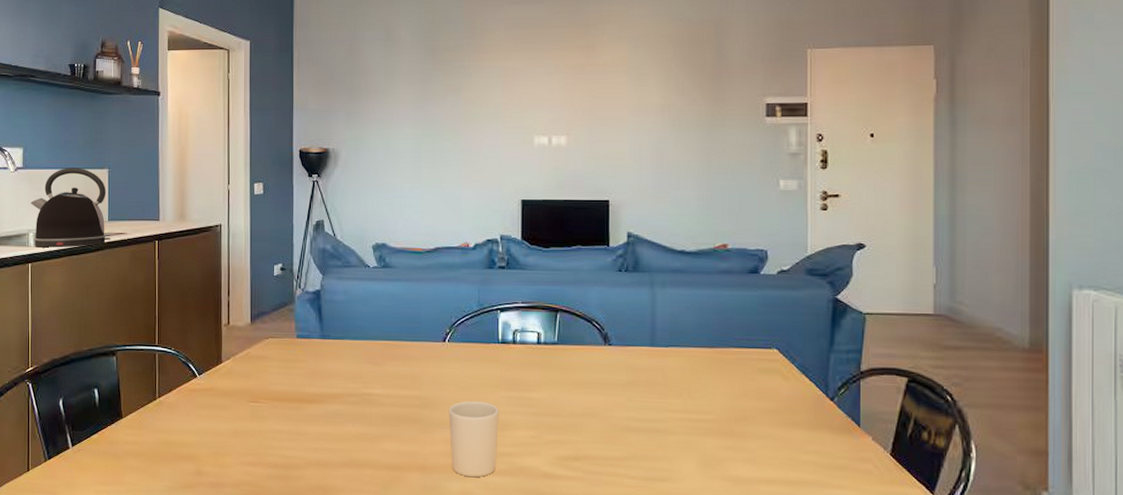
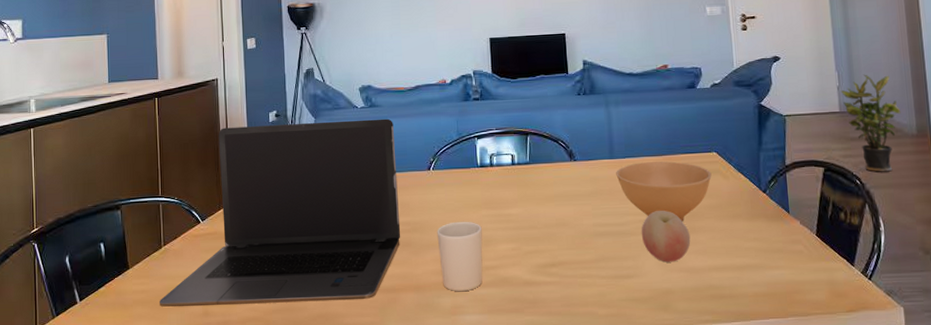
kettle: present [31,168,110,248] -> none [31,35,111,113]
laptop computer: none [152,278,409,475] -> present [160,118,401,307]
bowl: none [656,353,770,425] -> present [616,161,712,222]
fruit: none [680,410,738,469] -> present [641,211,691,263]
potted plant: none [937,272,1012,390] -> present [840,74,901,173]

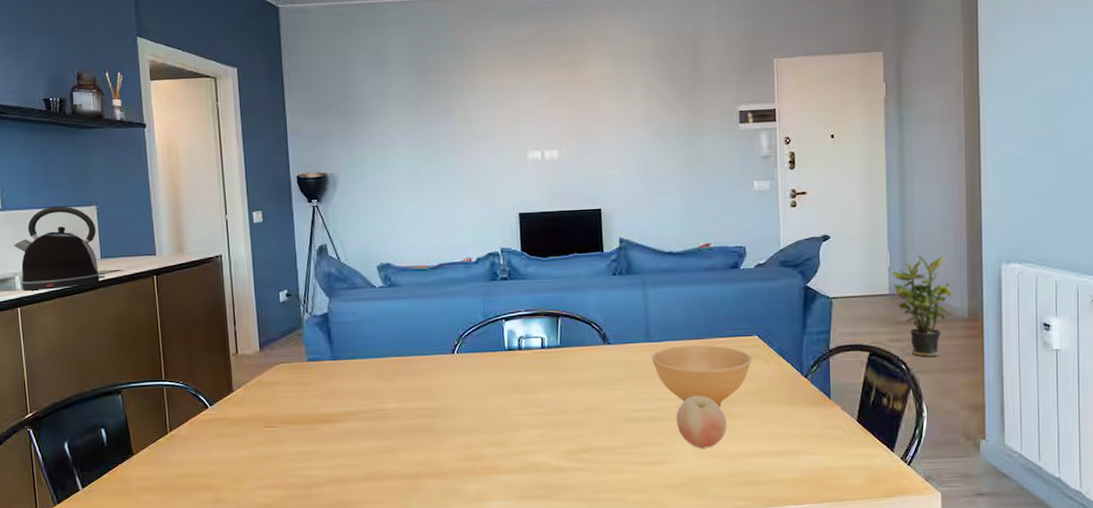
kettle: none [31,35,111,113] -> present [14,206,105,291]
laptop computer: present [160,118,401,307] -> none [168,299,423,494]
mug: present [437,221,483,292] -> none [461,406,510,478]

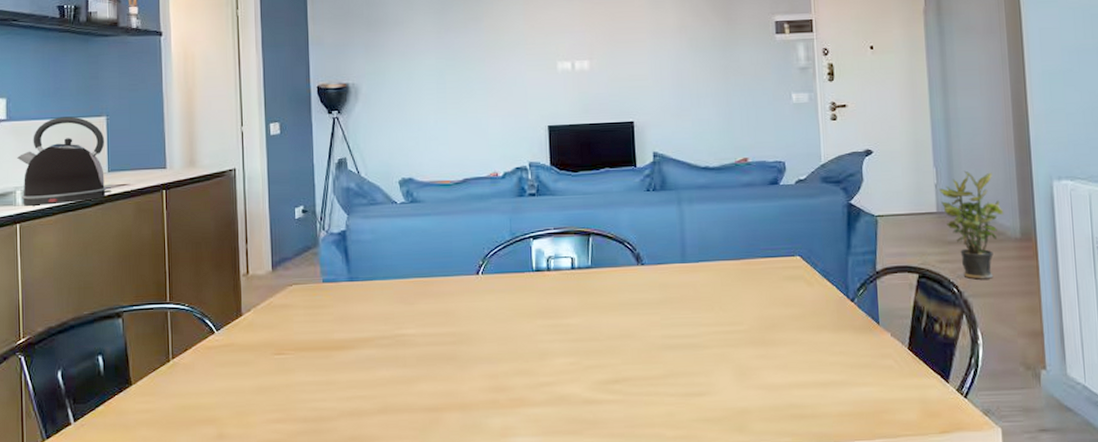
bowl: present [651,345,752,407] -> none [688,266,795,333]
fruit: present [676,396,727,448] -> none [715,321,770,379]

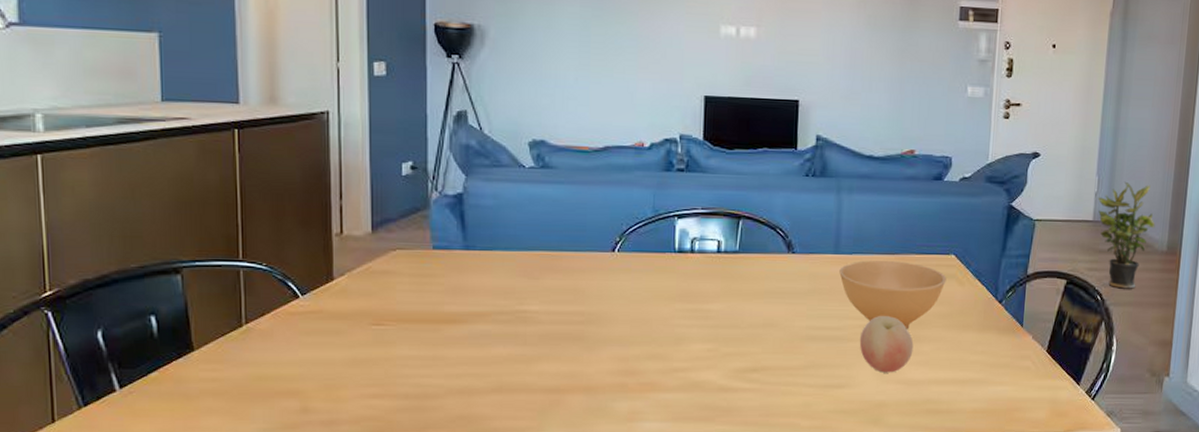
kettle: present [17,116,111,206] -> none [35,27,166,135]
bowl: none [688,266,795,333] -> present [839,260,947,329]
fruit: none [715,321,770,379] -> present [859,316,914,373]

